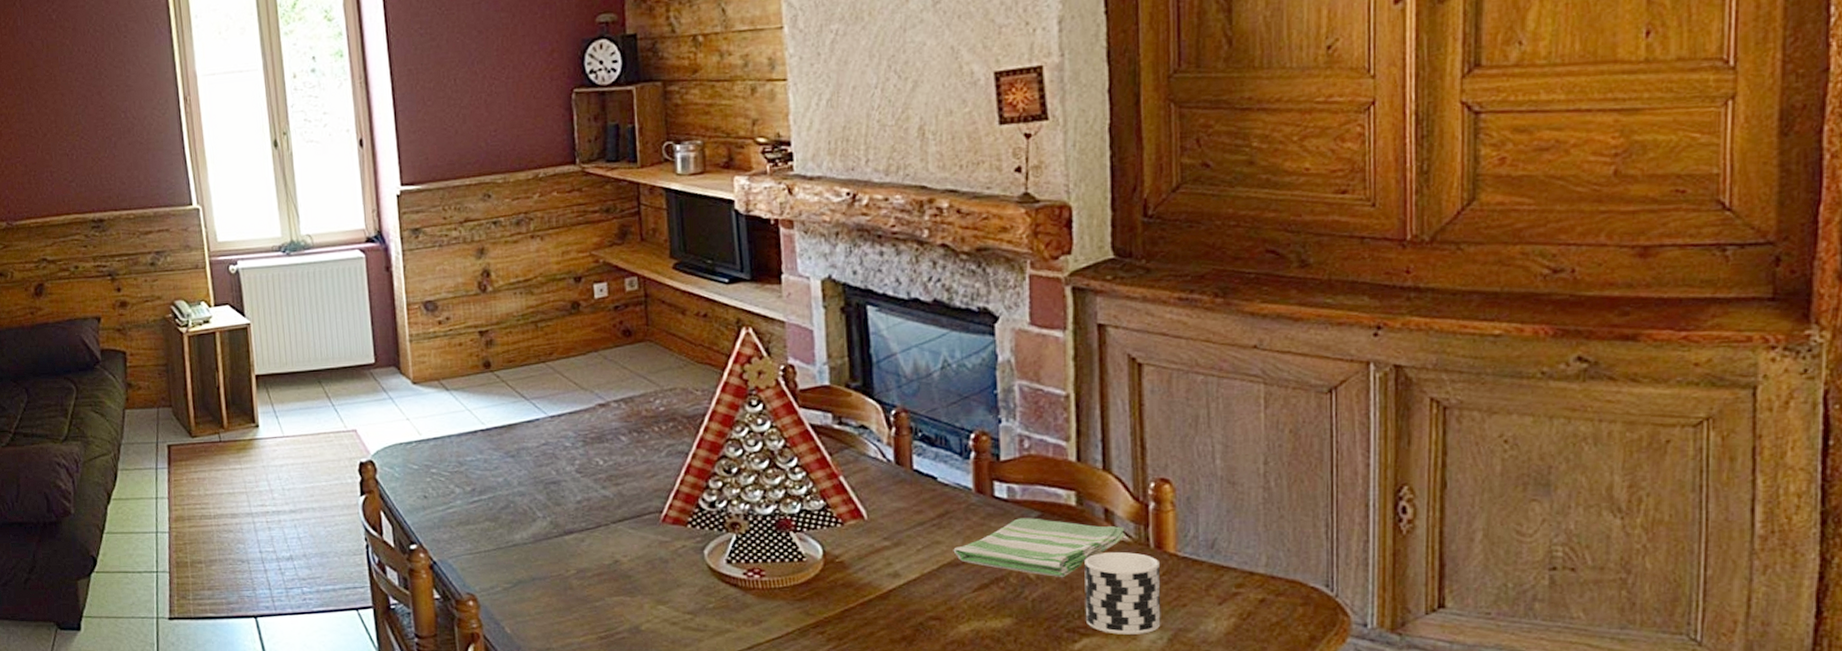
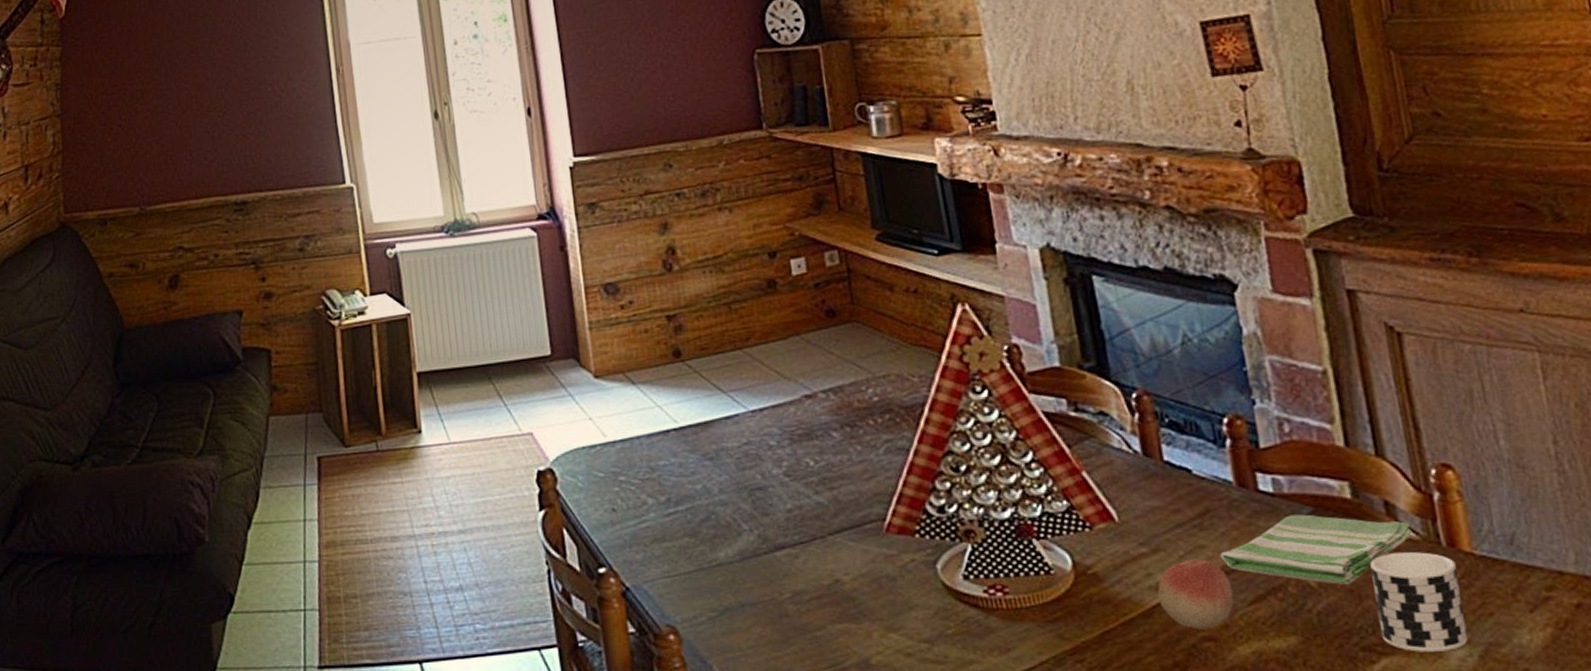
fruit: none [895,552,961,611] -> present [1158,558,1234,630]

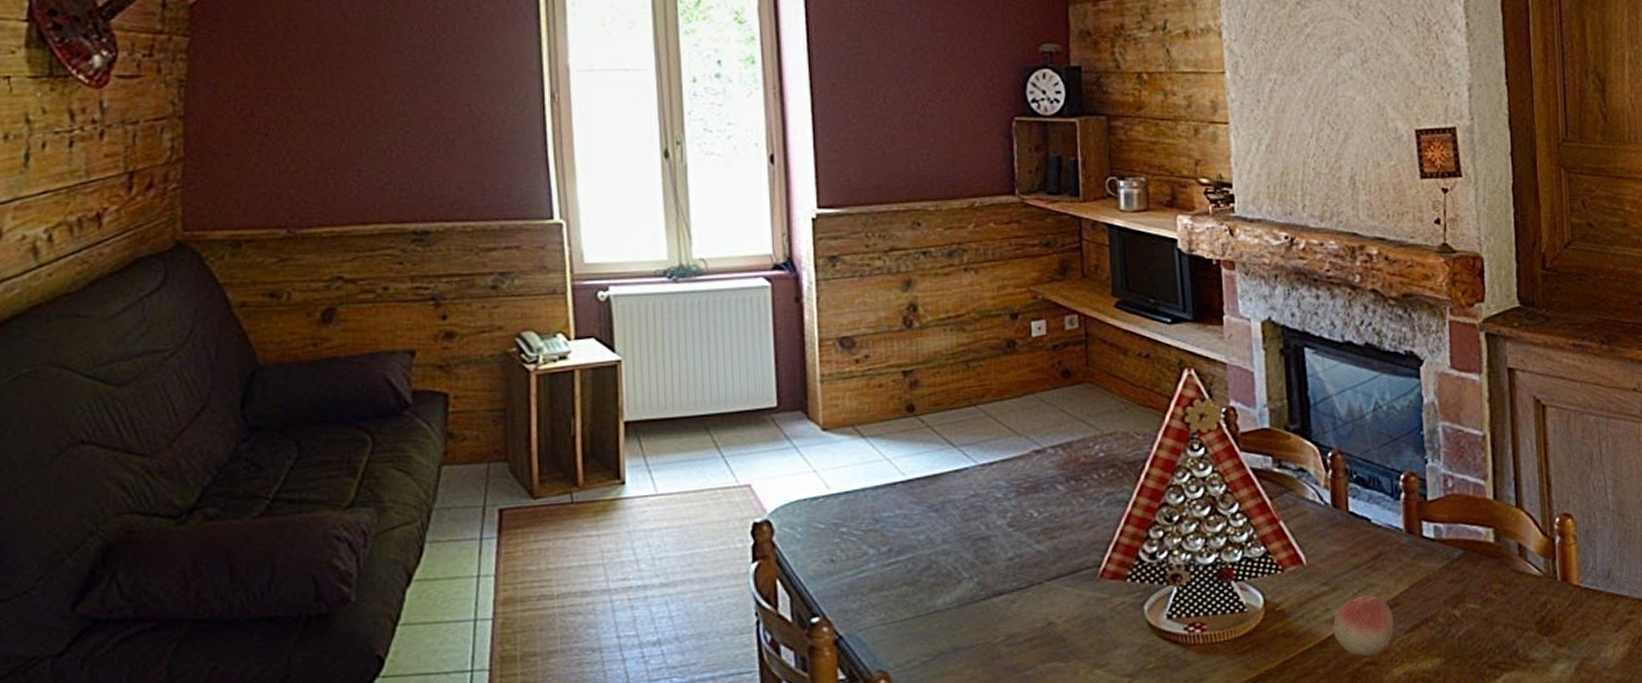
dish towel: present [1220,514,1412,584] -> none [1386,556,1536,614]
cup: present [1370,552,1469,652] -> none [1503,585,1569,667]

